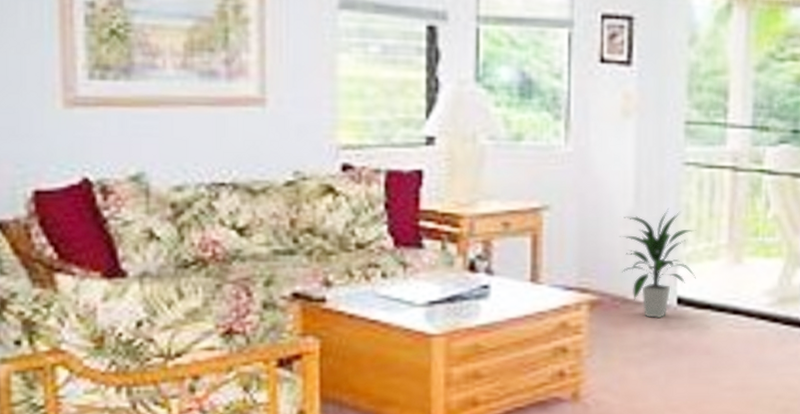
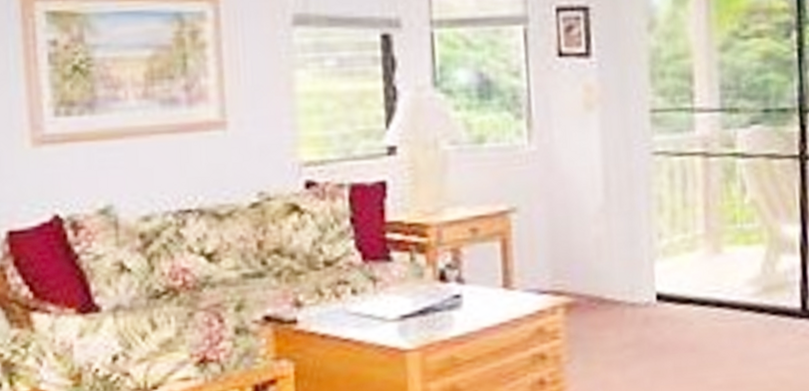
indoor plant: present [619,208,696,318] -> none [591,200,674,317]

